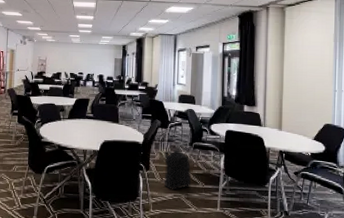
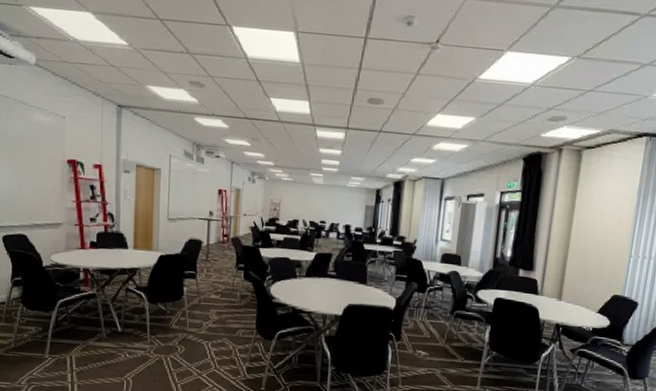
backpack: present [162,149,192,191] -> none [414,317,450,365]

